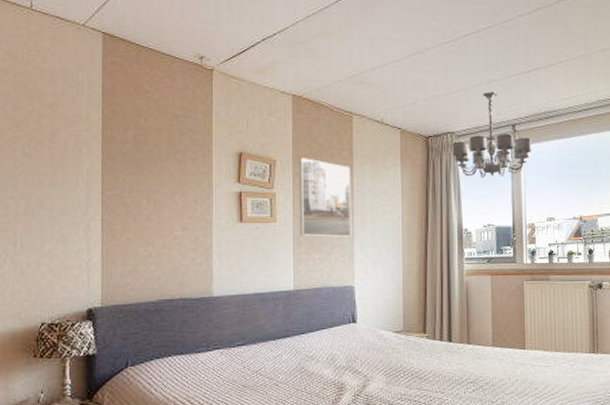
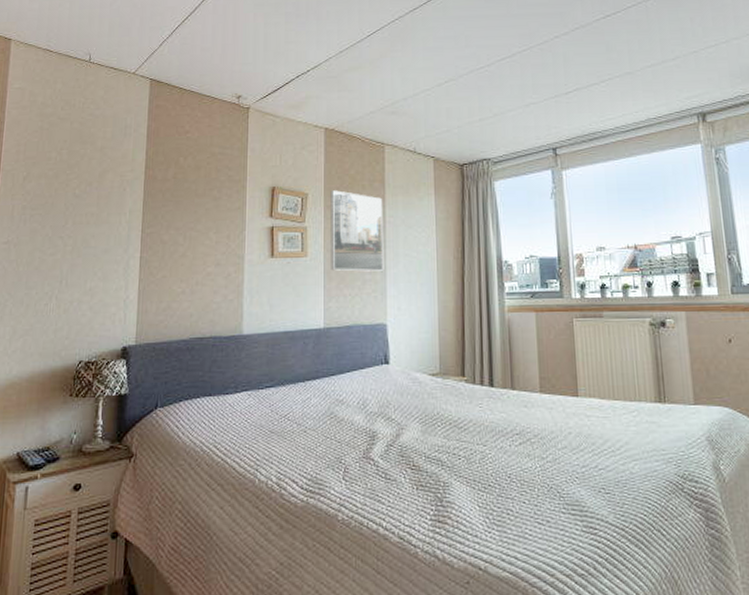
chandelier: present [452,91,531,178] -> none [488,115,575,206]

